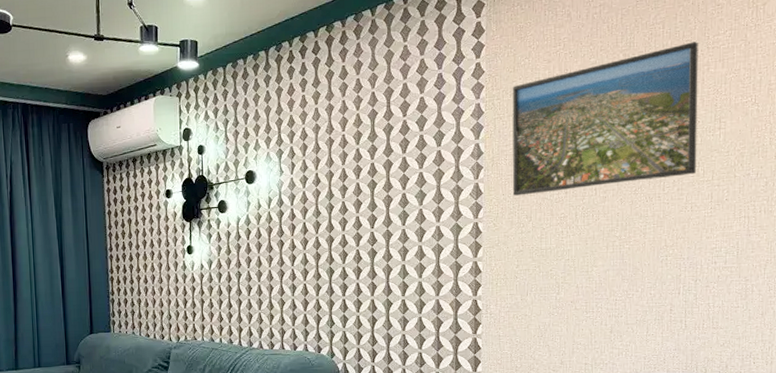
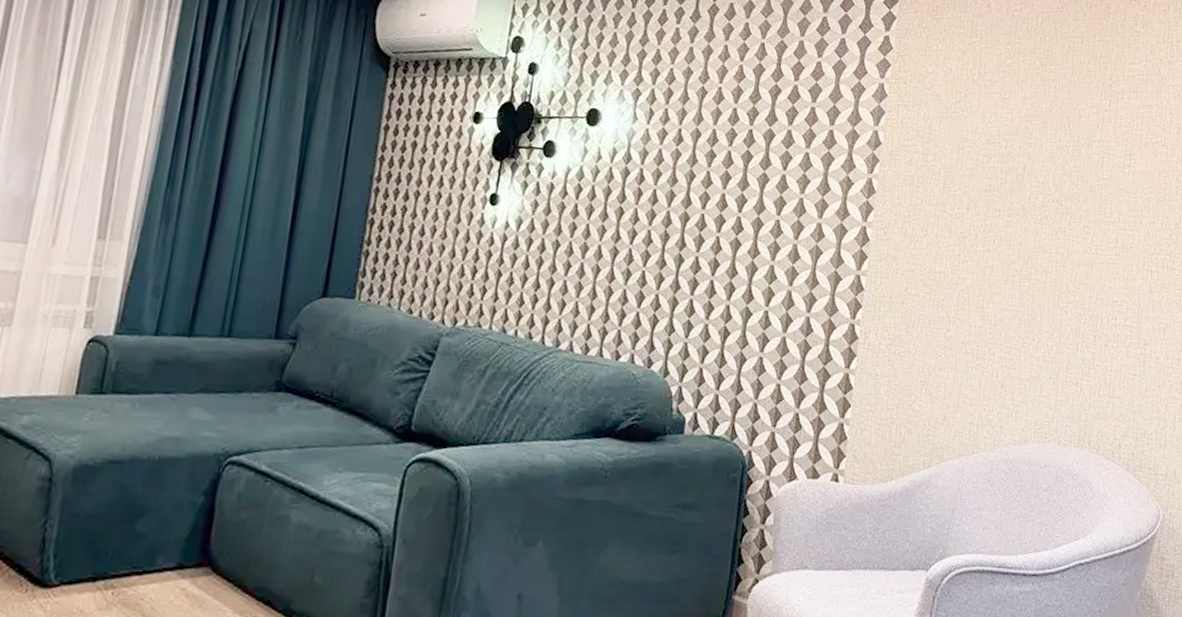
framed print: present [512,42,698,196] -> none [909,64,1114,213]

